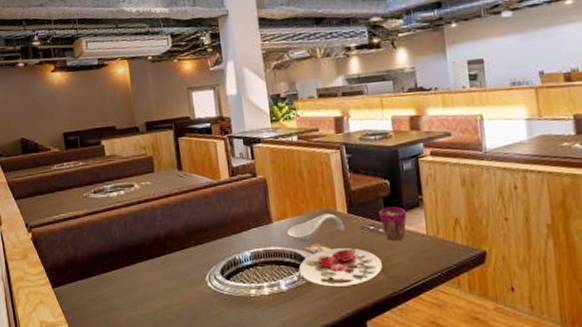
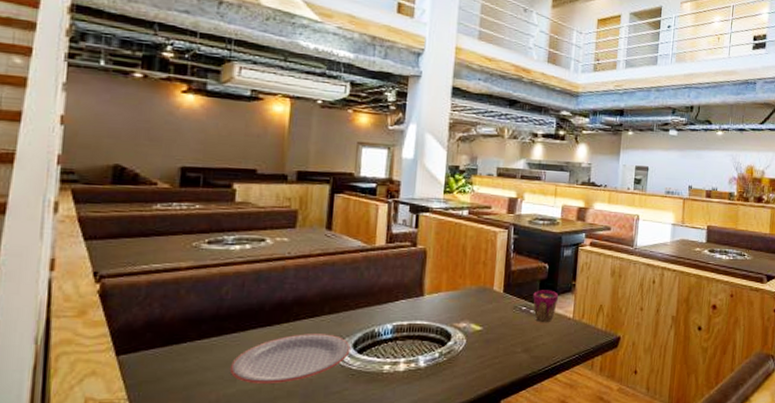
plate: none [129,263,219,308] -> present [229,334,350,384]
spoon rest: present [287,213,345,243] -> none [438,291,498,318]
plate: present [298,248,382,287] -> none [442,327,527,365]

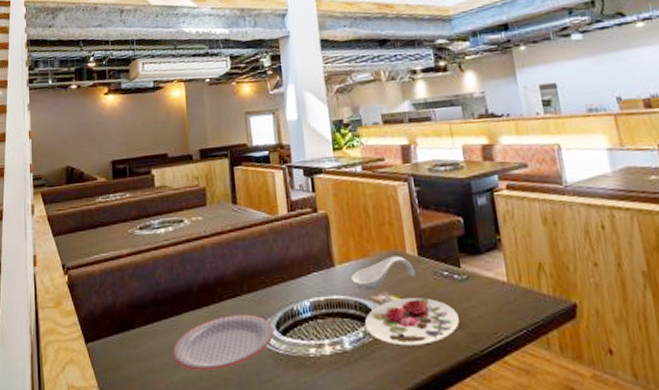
spoon rest: none [438,291,498,318] -> present [351,256,416,291]
plate: none [442,327,527,365] -> present [364,297,459,346]
cup: present [533,290,559,322] -> none [453,248,484,289]

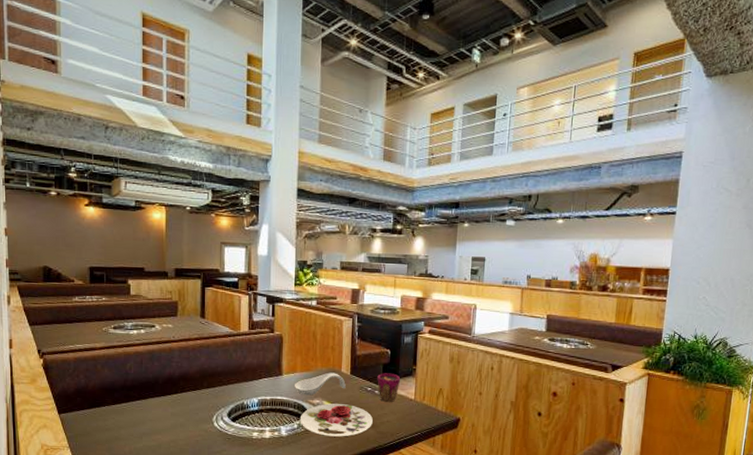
plate: present [172,314,274,370] -> none [137,403,226,442]
cup: none [453,248,484,289] -> present [377,373,401,402]

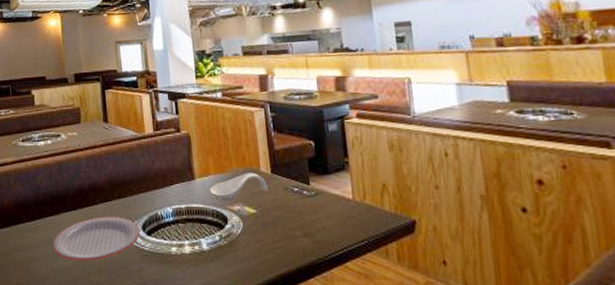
plate: none [137,403,226,442] -> present [52,217,141,261]
plate: present [299,403,373,437] -> none [220,209,306,249]
cup: present [377,373,401,402] -> none [303,169,332,204]

